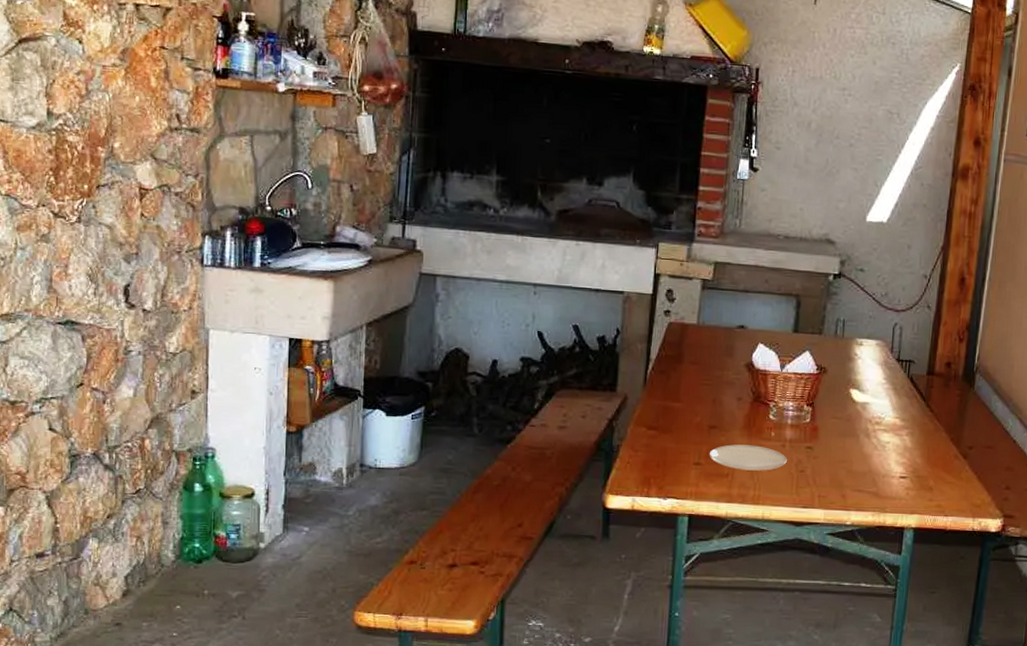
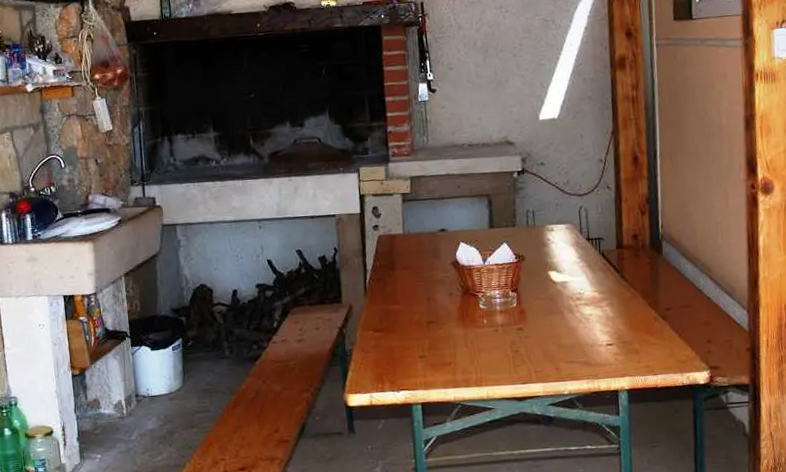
plate: present [709,444,787,471] -> none [431,333,502,358]

